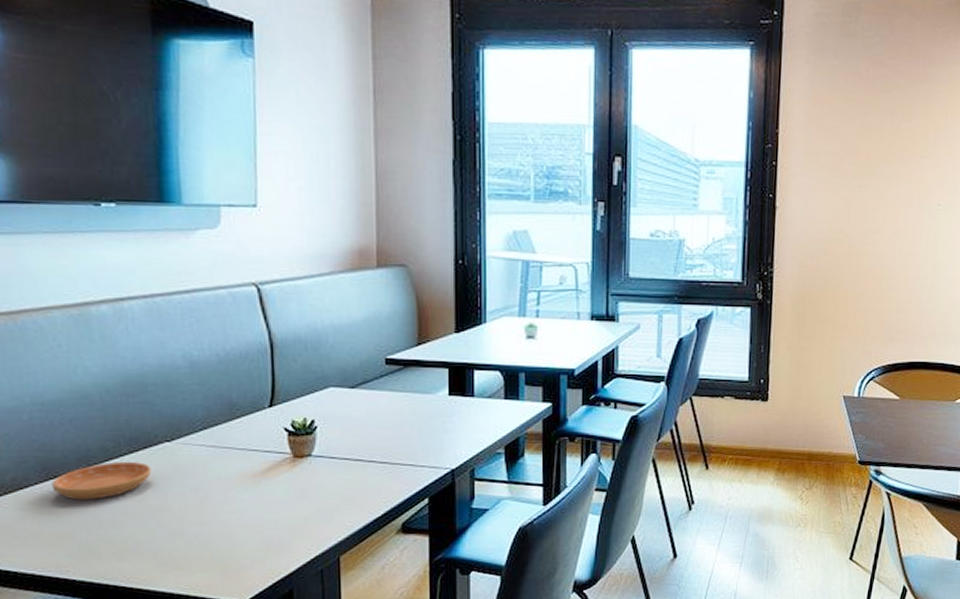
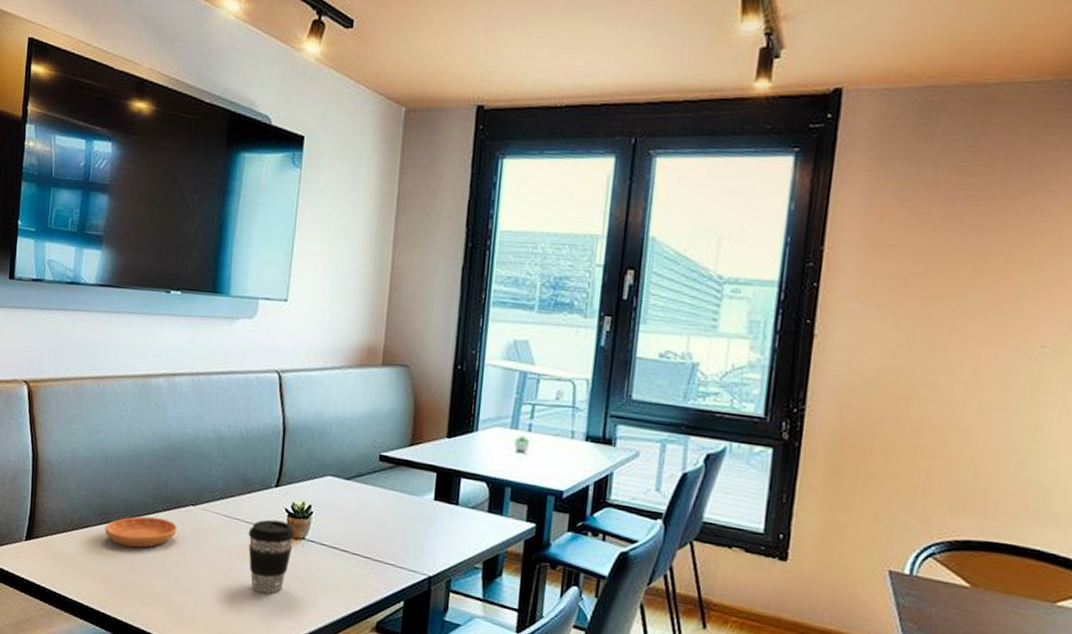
coffee cup: none [242,442,300,520] -> present [248,519,295,594]

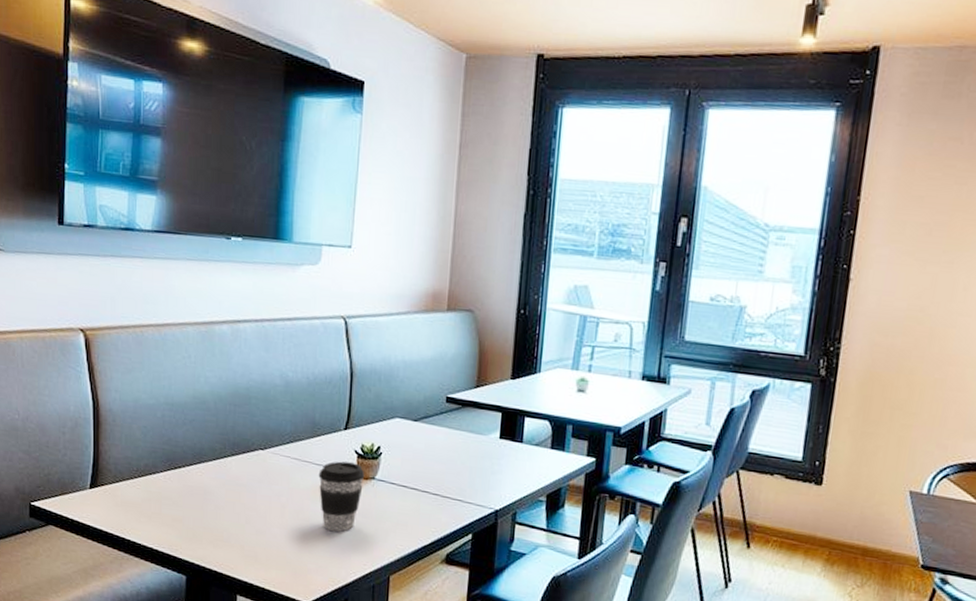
saucer: present [105,516,177,548] -> none [172,461,247,492]

